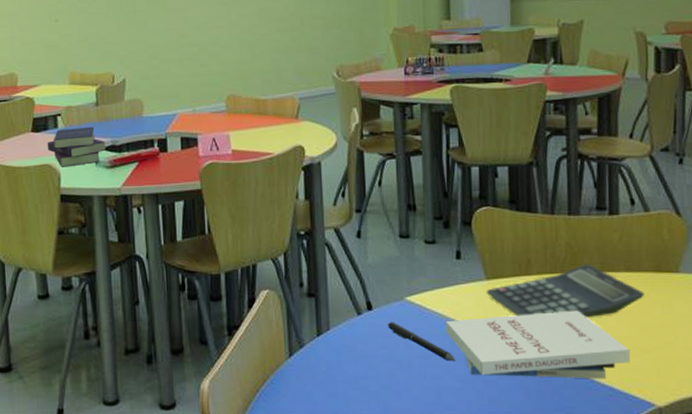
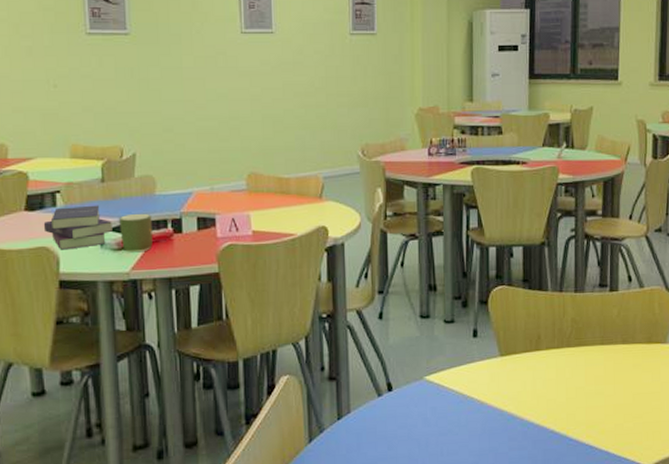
mug: none [111,133,141,170] -> present [119,213,153,253]
pen: present [387,322,456,362] -> none [407,402,471,438]
books: present [445,310,630,379] -> none [461,382,624,449]
calculator: present [487,264,644,317] -> none [500,338,637,390]

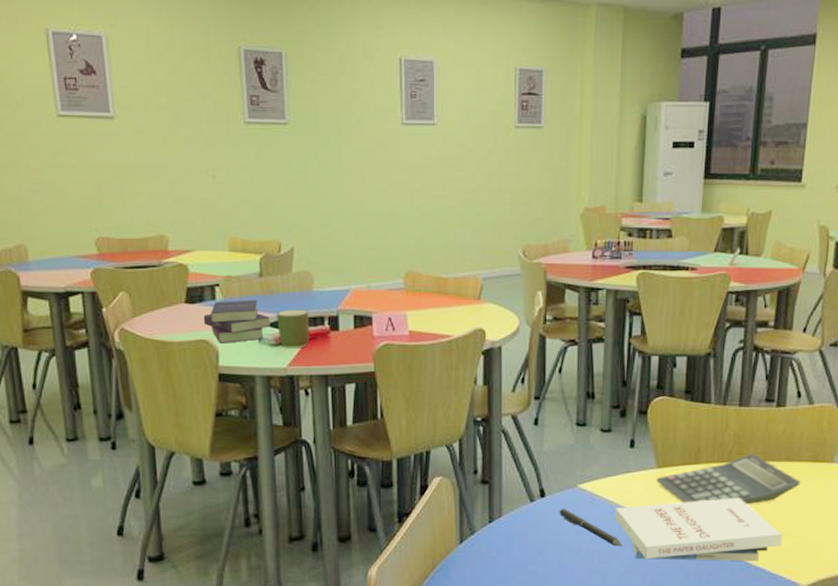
pen: none [407,402,471,438] -> present [559,509,623,547]
books: none [461,382,624,449] -> present [614,498,782,562]
calculator: none [500,338,637,390] -> present [657,453,801,504]

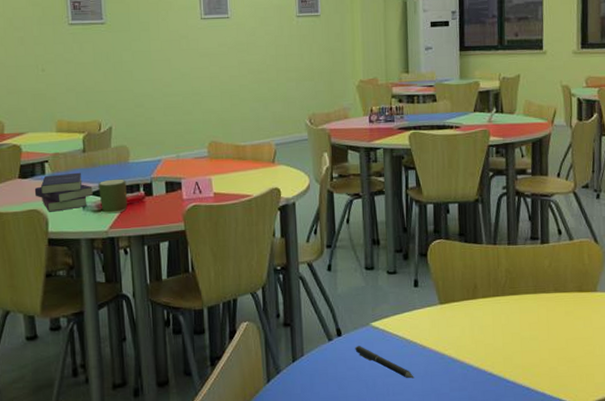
books: present [614,498,782,562] -> none [405,328,558,389]
calculator: present [657,453,801,504] -> none [440,287,569,336]

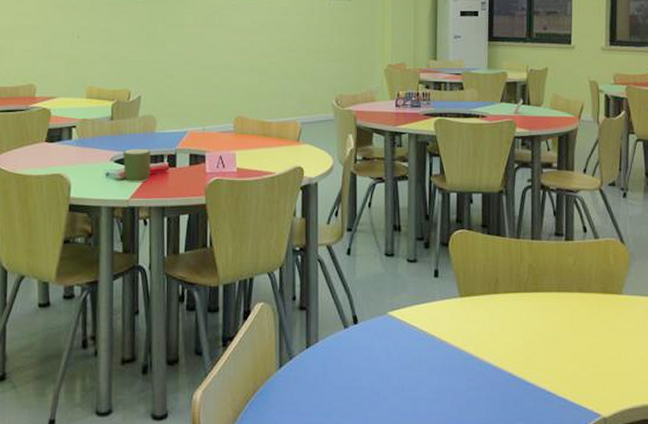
book: present [34,172,93,212] -> none [59,139,117,178]
pen: present [355,346,414,379] -> none [371,335,431,374]

